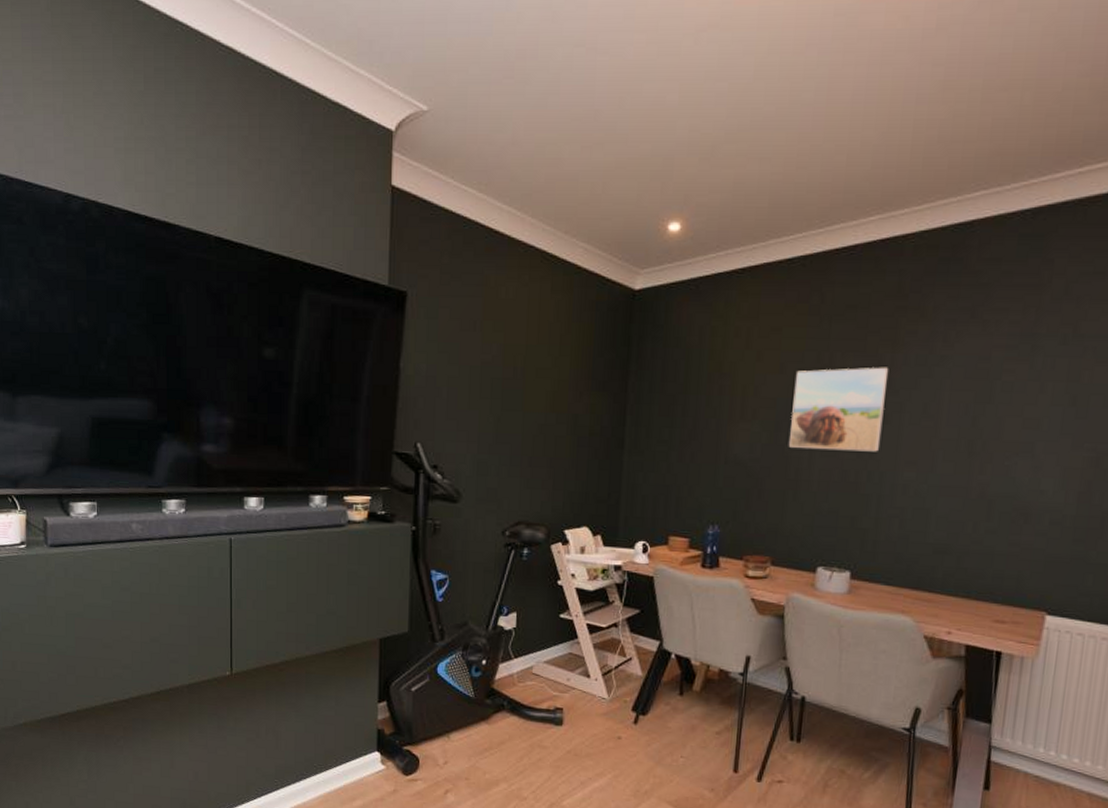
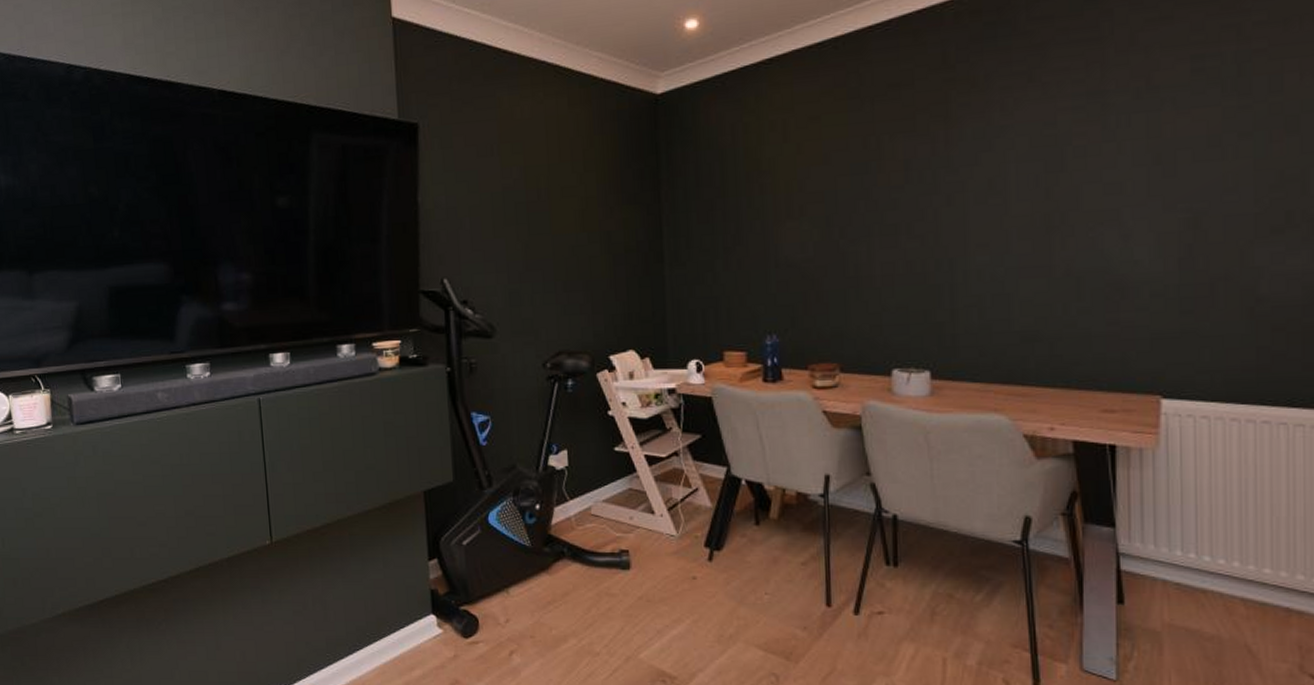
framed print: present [788,367,889,452] -> none [842,145,946,243]

